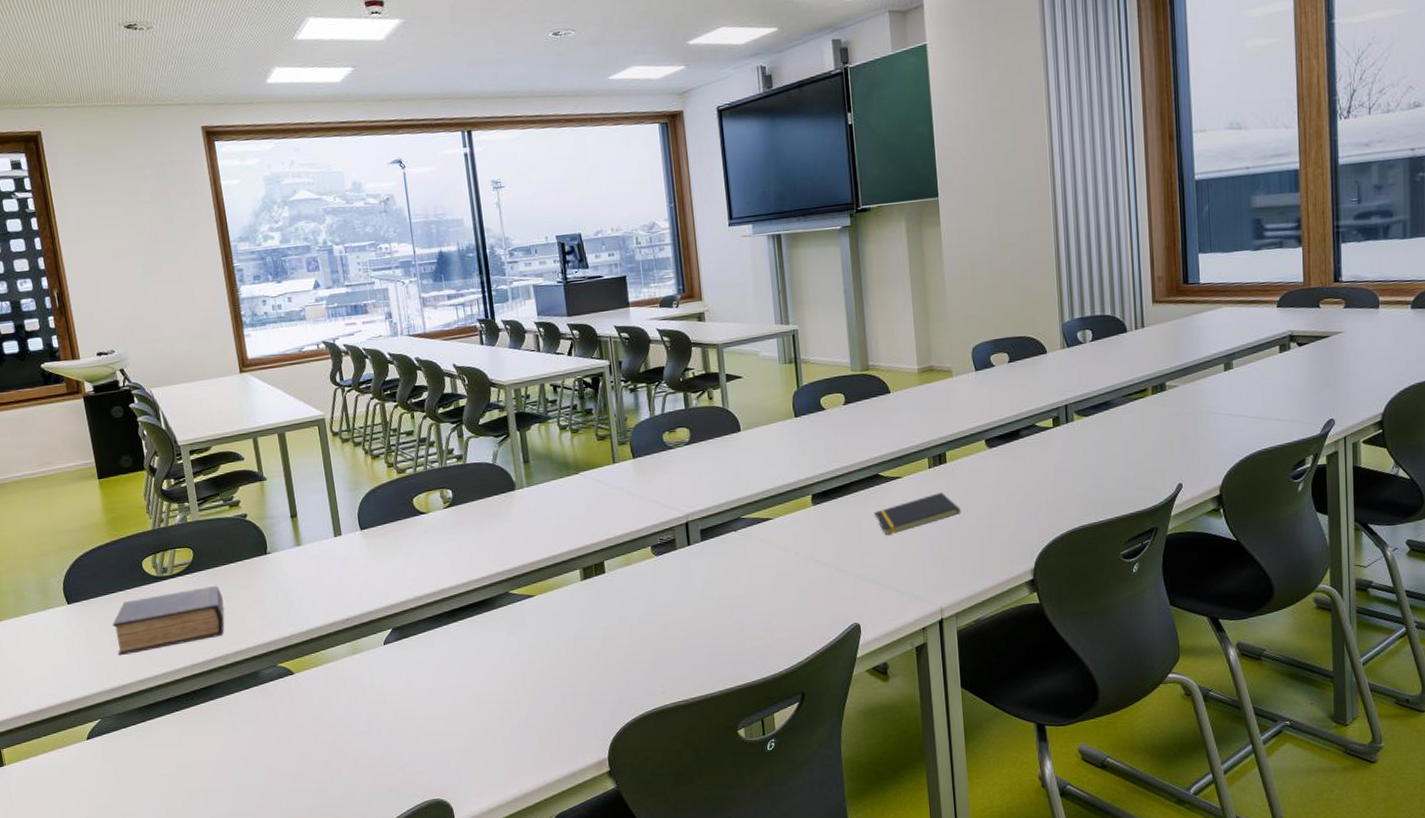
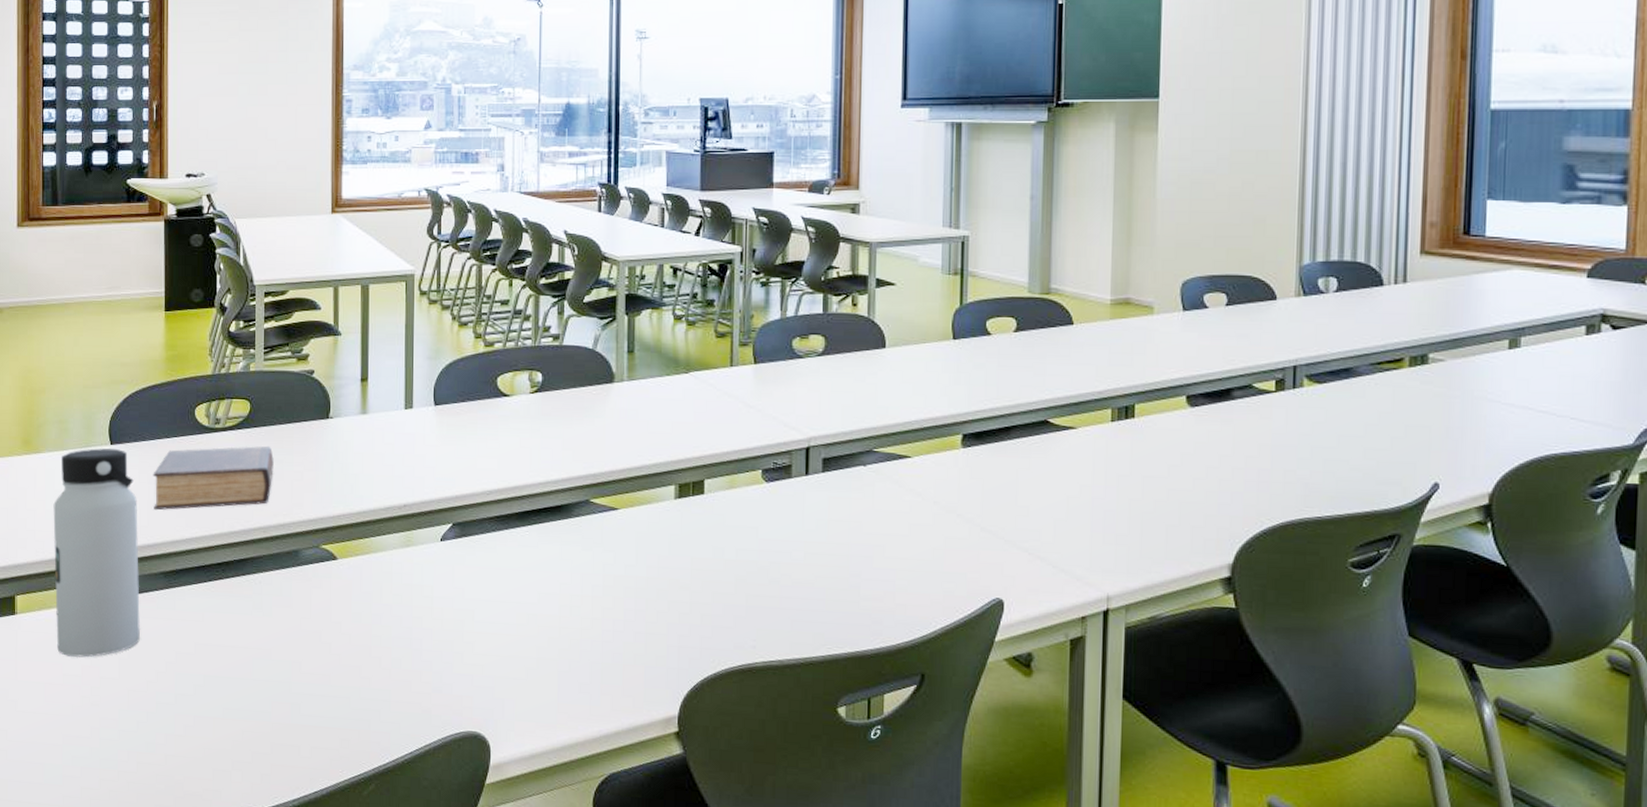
water bottle: none [22,607,126,794] -> present [53,448,140,658]
notepad: present [874,492,961,536] -> none [1037,452,1147,497]

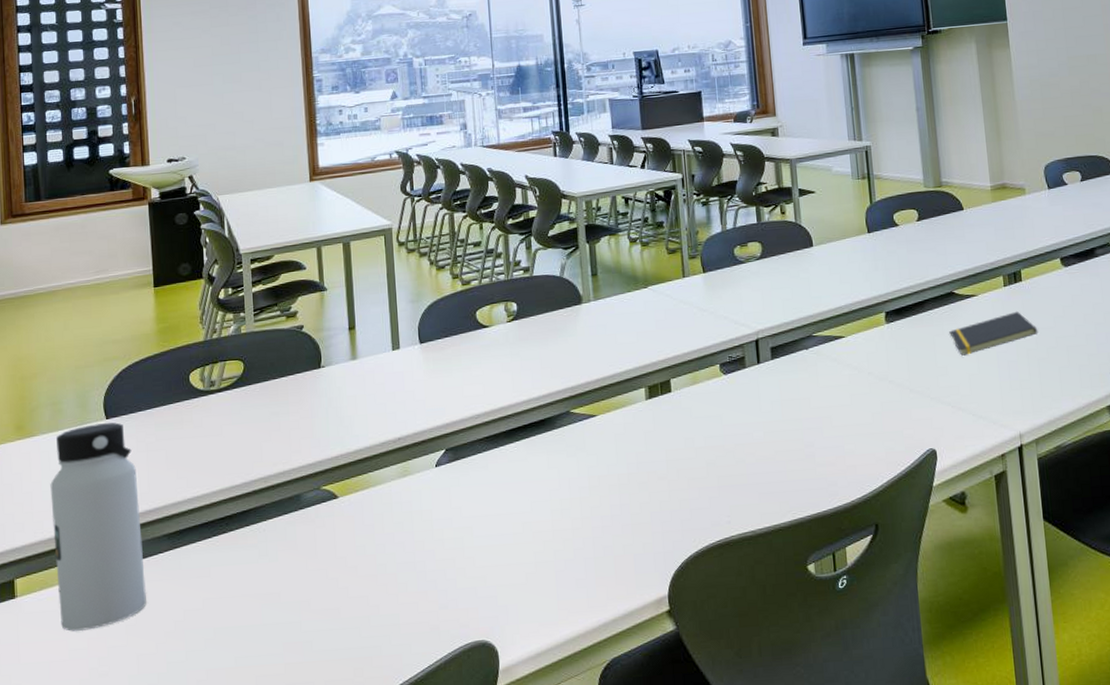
book: present [153,445,274,511] -> none [150,400,271,476]
notepad: none [1037,452,1147,497] -> present [949,311,1038,356]

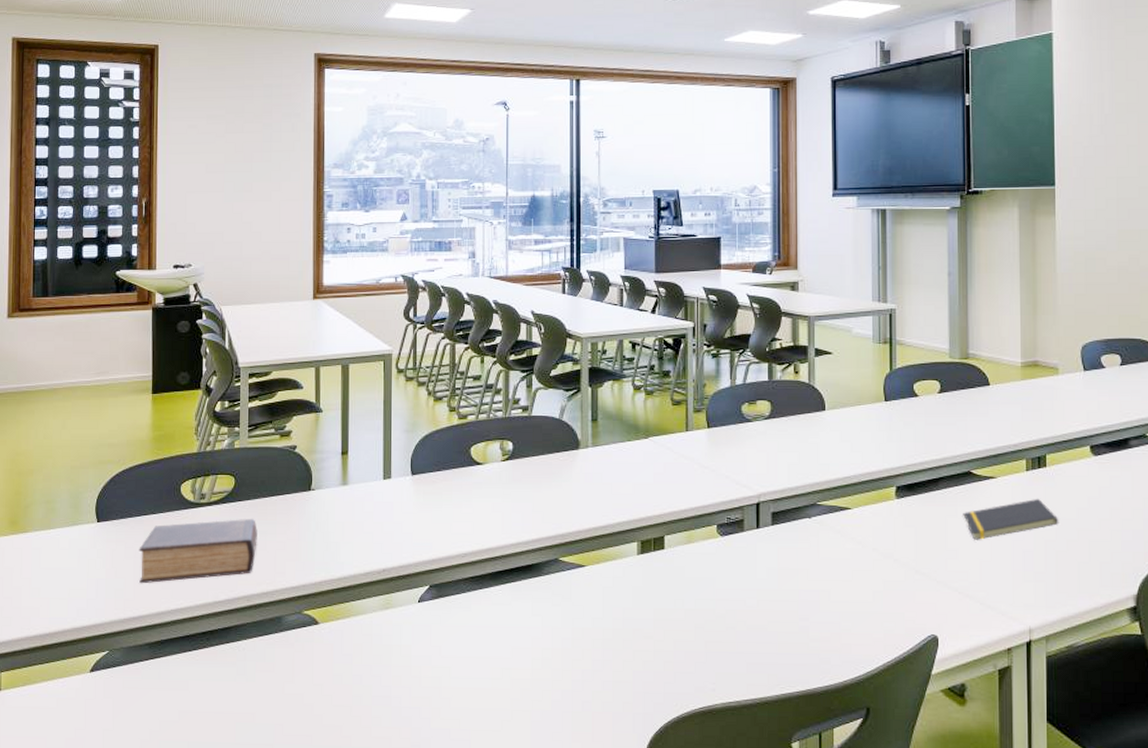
water bottle: present [50,422,146,631] -> none [39,526,125,730]
book: none [150,400,271,476] -> present [139,518,257,584]

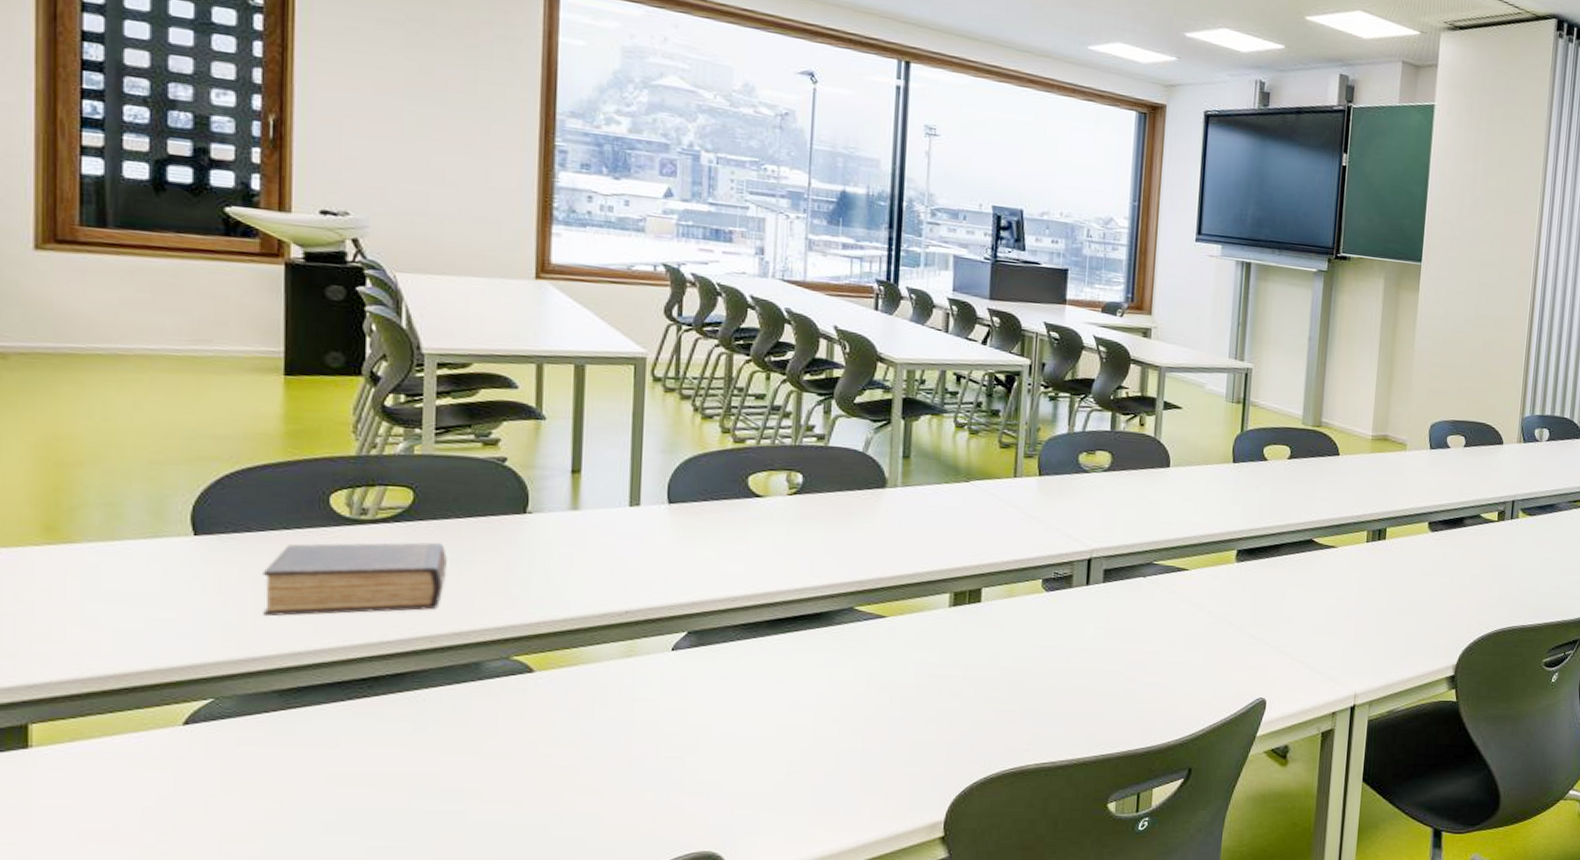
notepad: present [963,498,1059,540] -> none [1301,569,1393,607]

